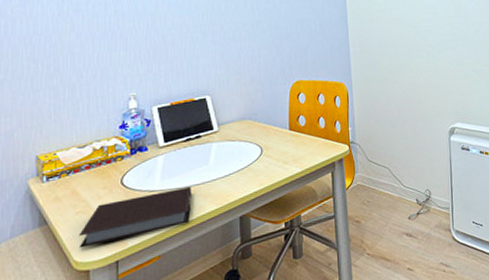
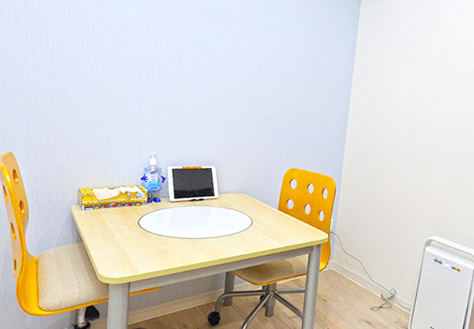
notebook: present [78,186,192,249] -> none [103,236,191,267]

